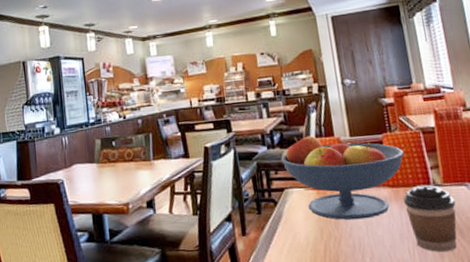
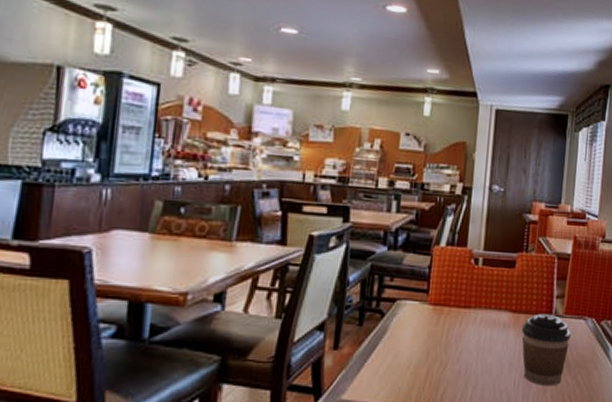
fruit bowl: present [281,135,404,220] -> none [401,241,535,344]

